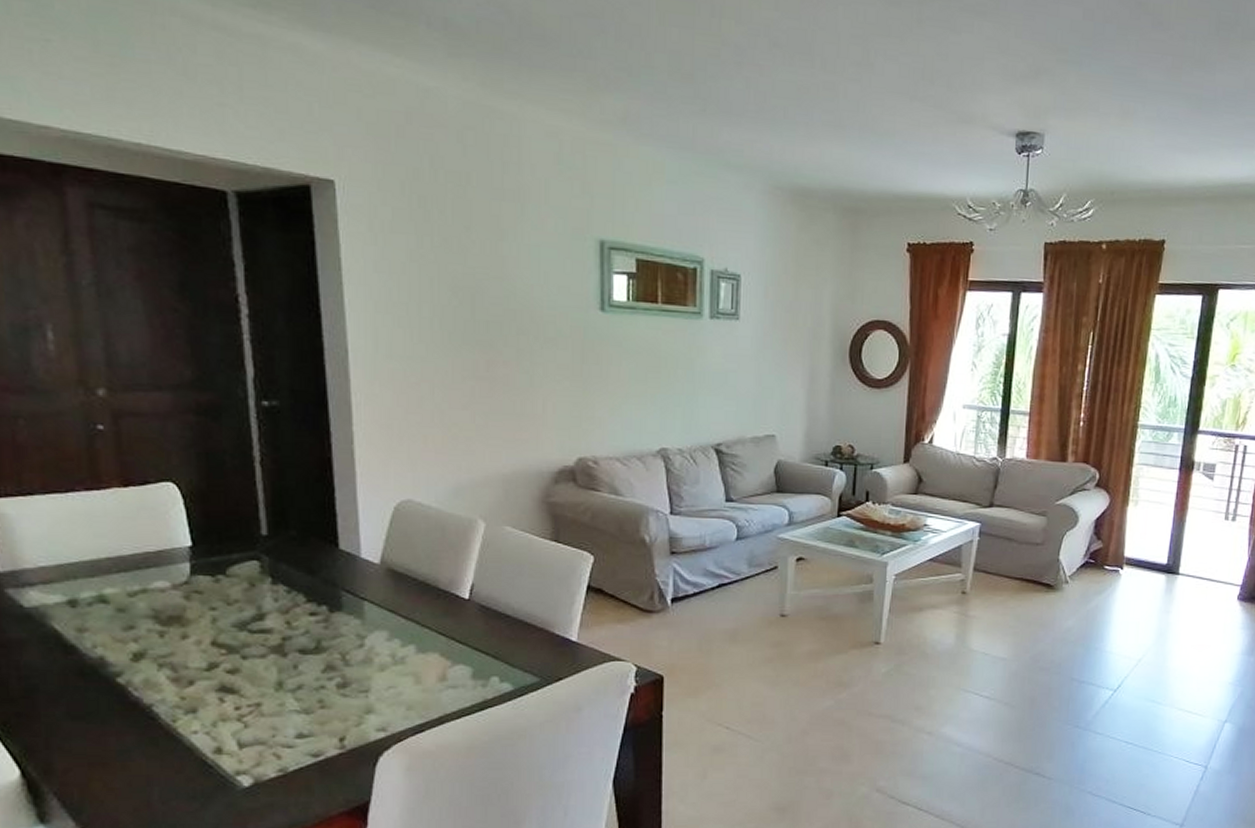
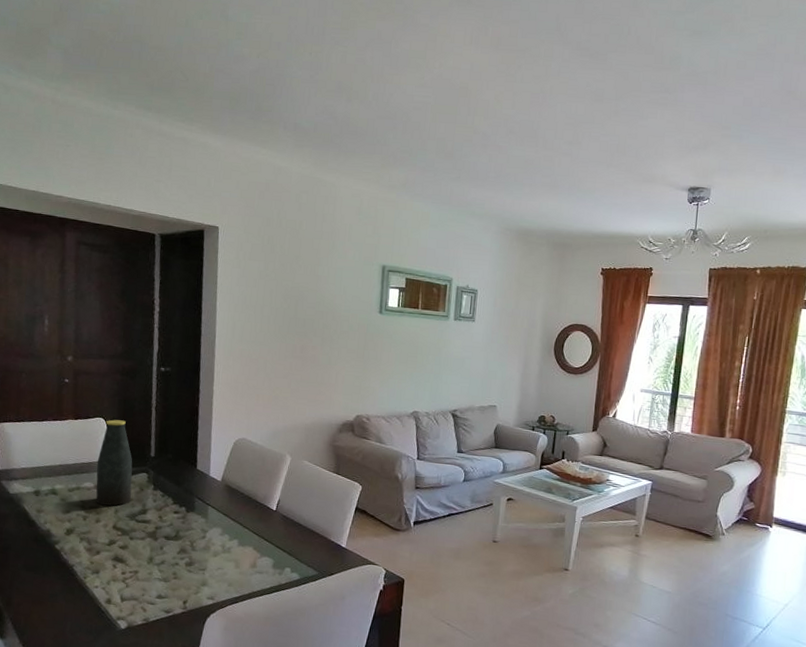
bottle: none [171,483,236,613] -> present [95,419,133,506]

